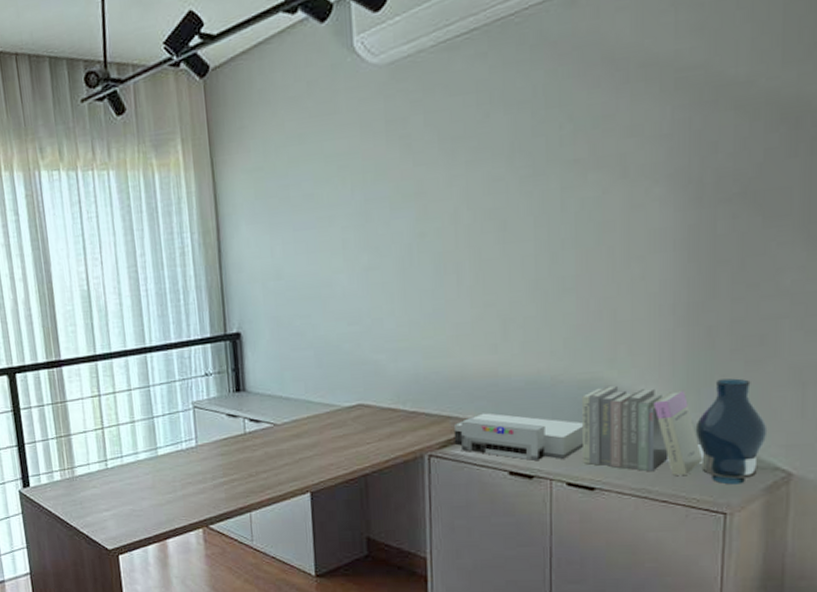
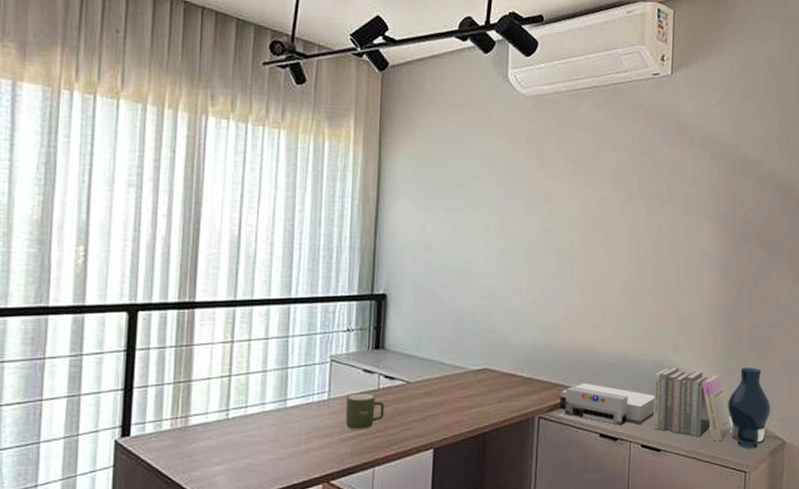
mug: none [213,438,254,476] -> present [345,393,385,430]

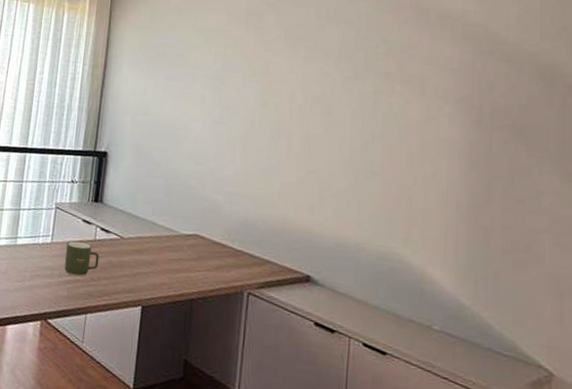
architectural model: present [559,381,655,426] -> none [270,262,381,320]
books: present [652,367,732,441] -> none [377,261,479,357]
vase: present [727,367,771,449] -> none [472,275,533,375]

